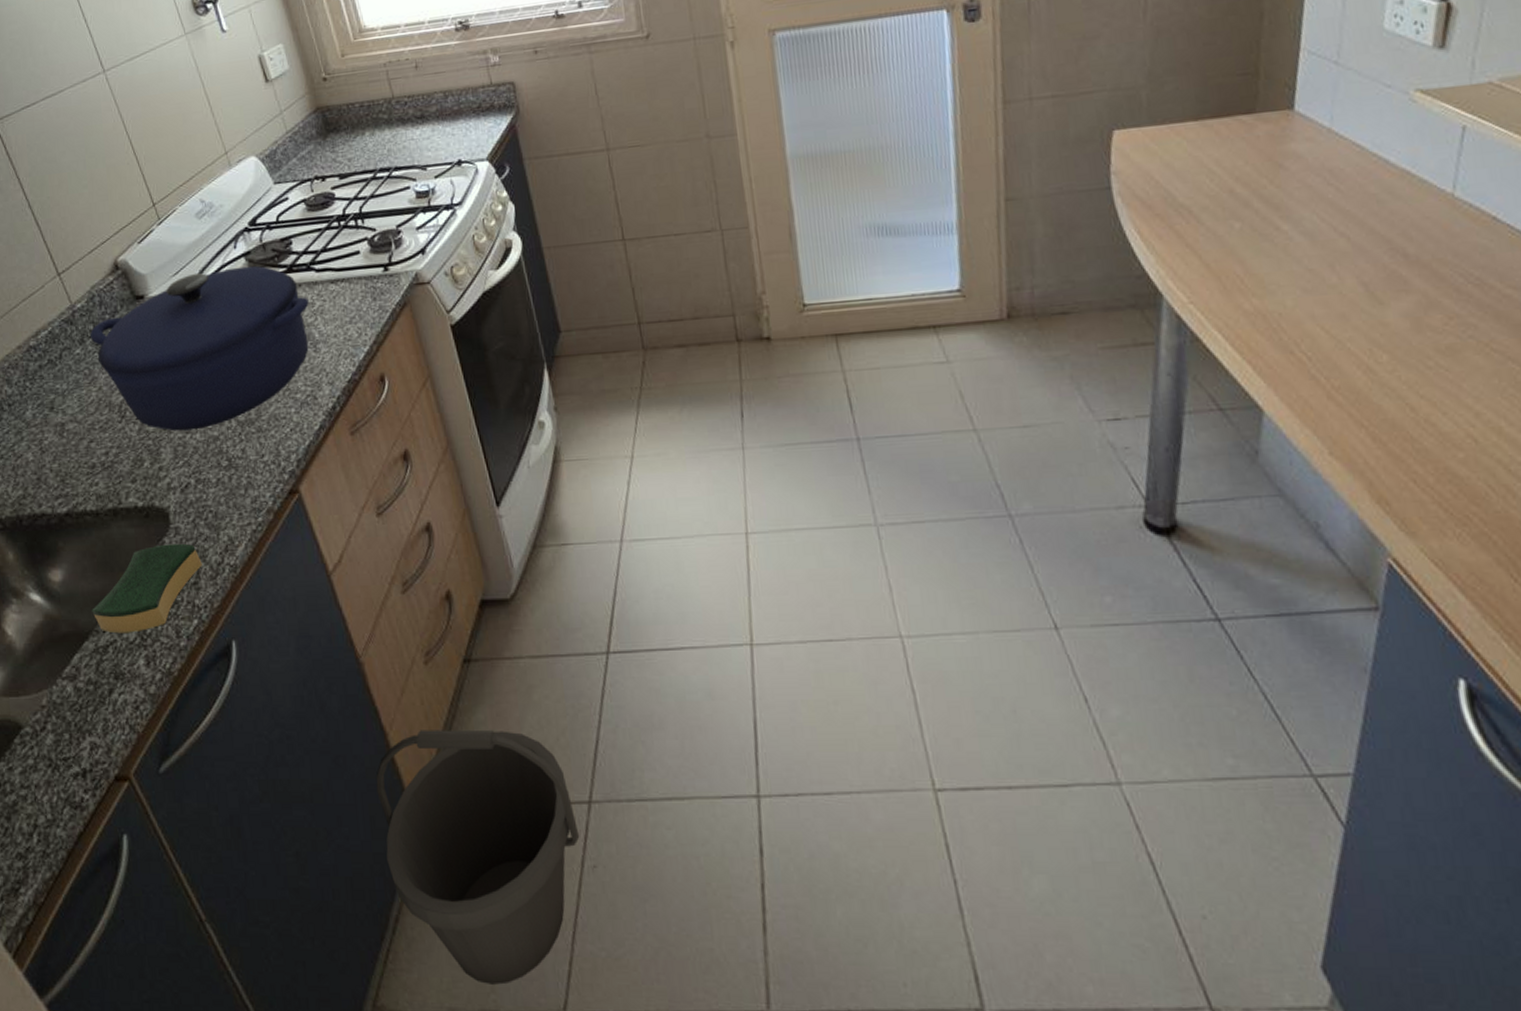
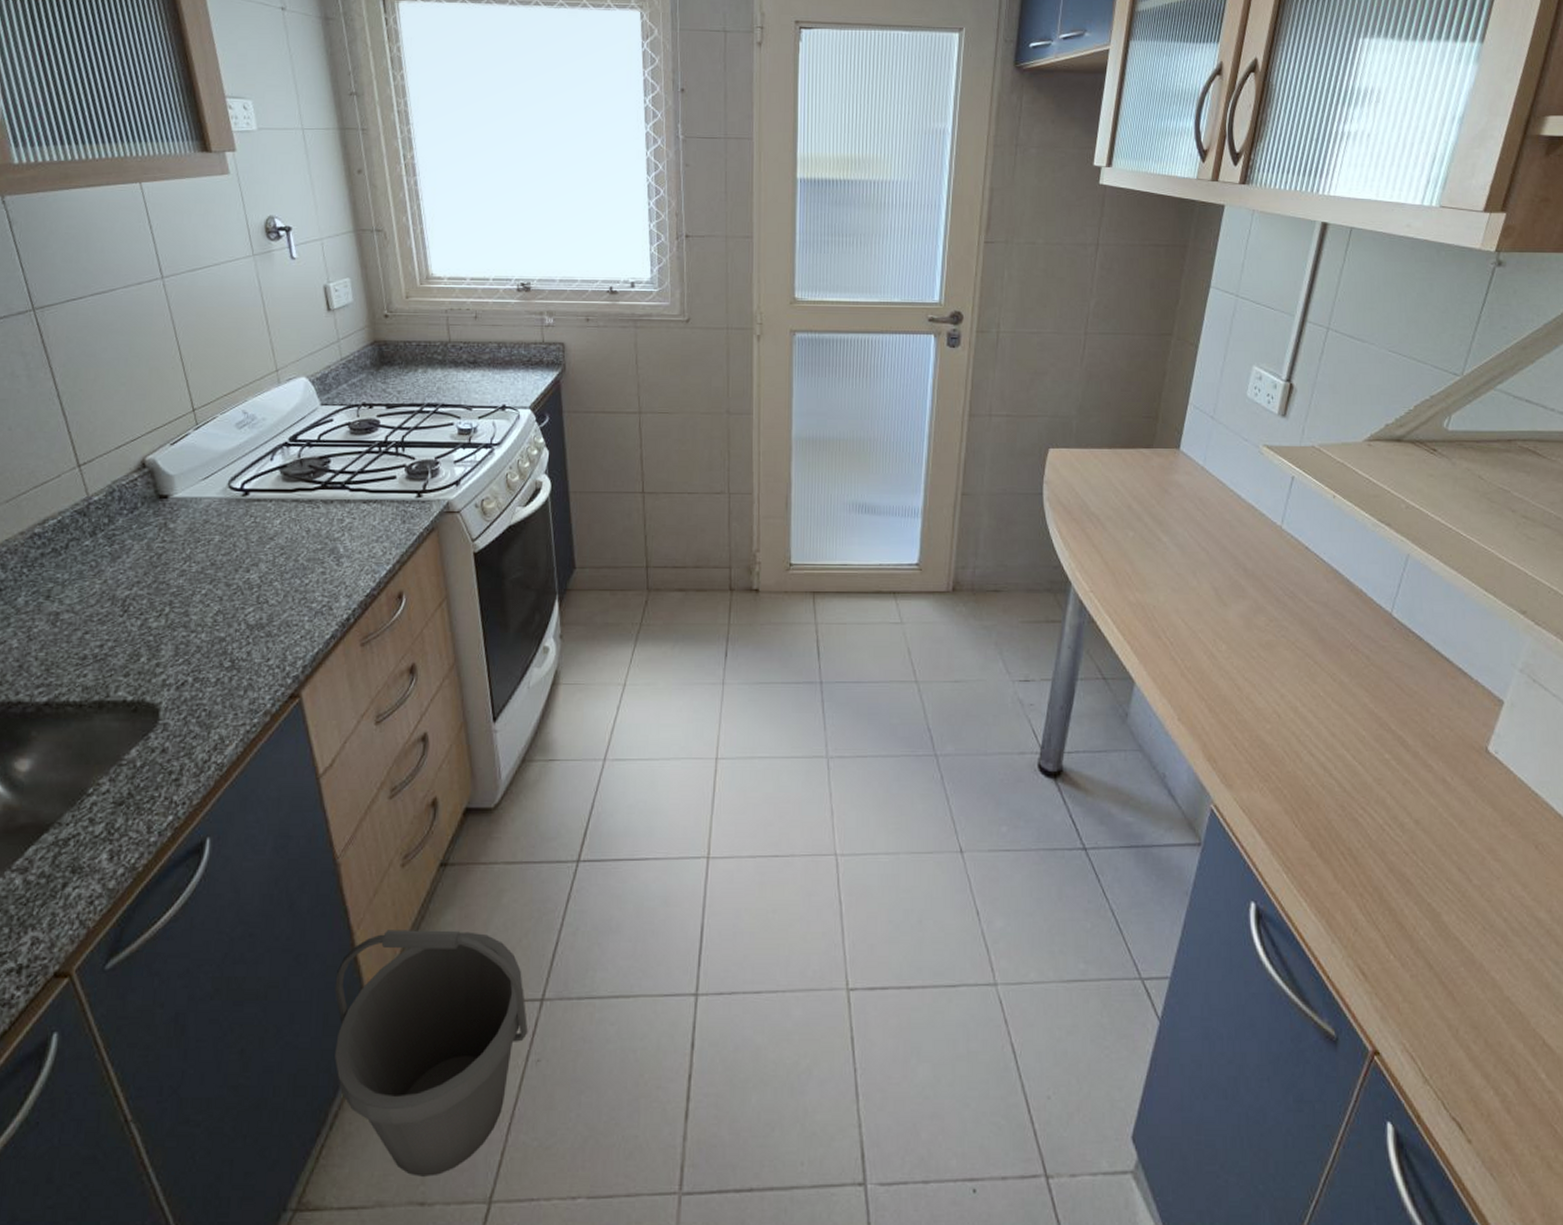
cooking pot: present [89,265,309,432] -> none [102,478,339,630]
sponge: present [92,543,202,634] -> none [57,739,187,827]

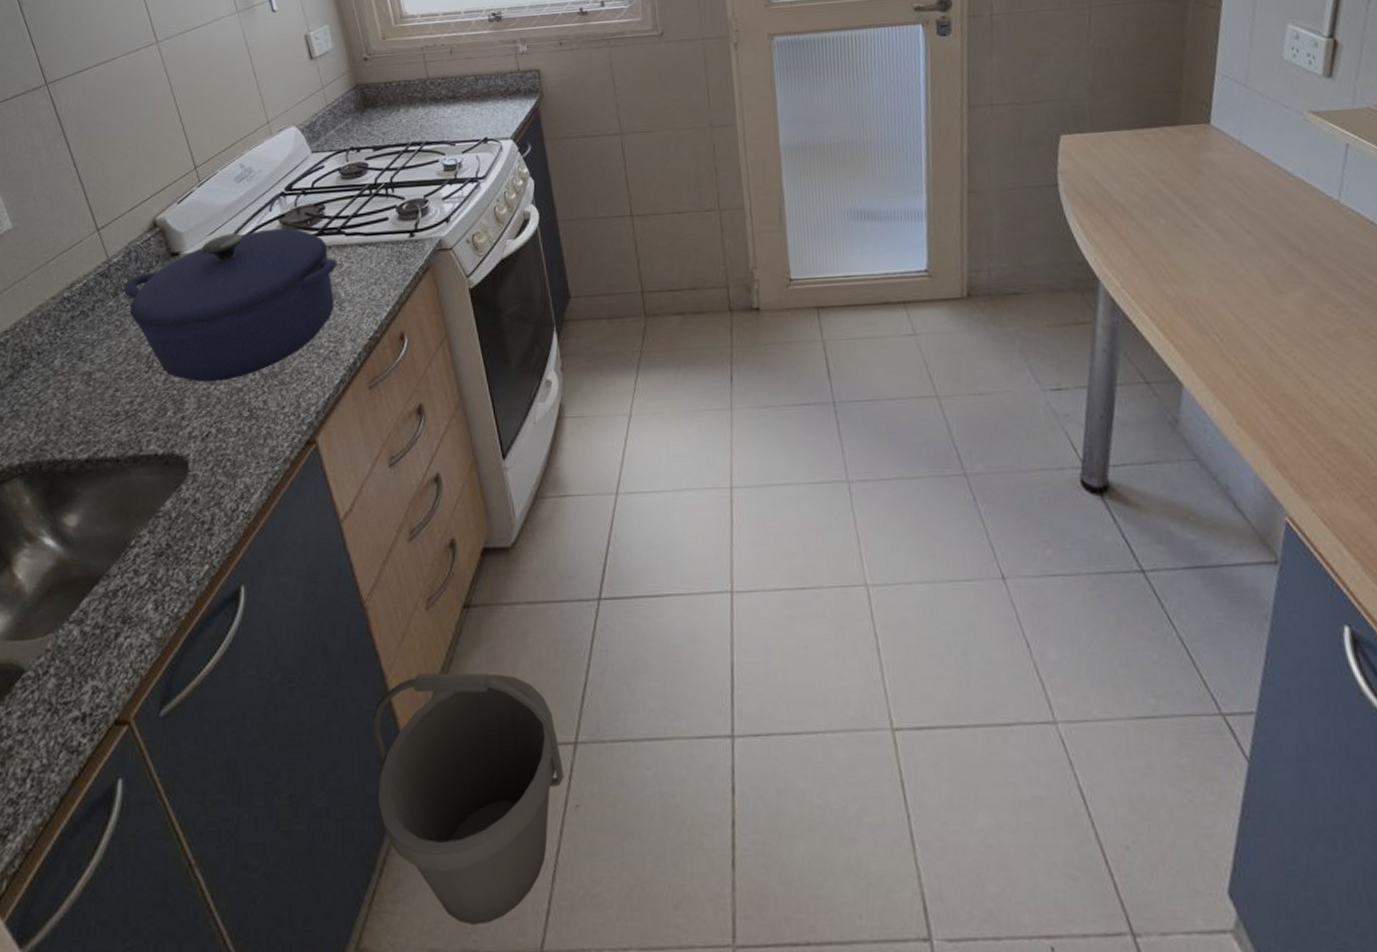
cooking pot: none [102,478,339,630] -> present [123,228,337,382]

